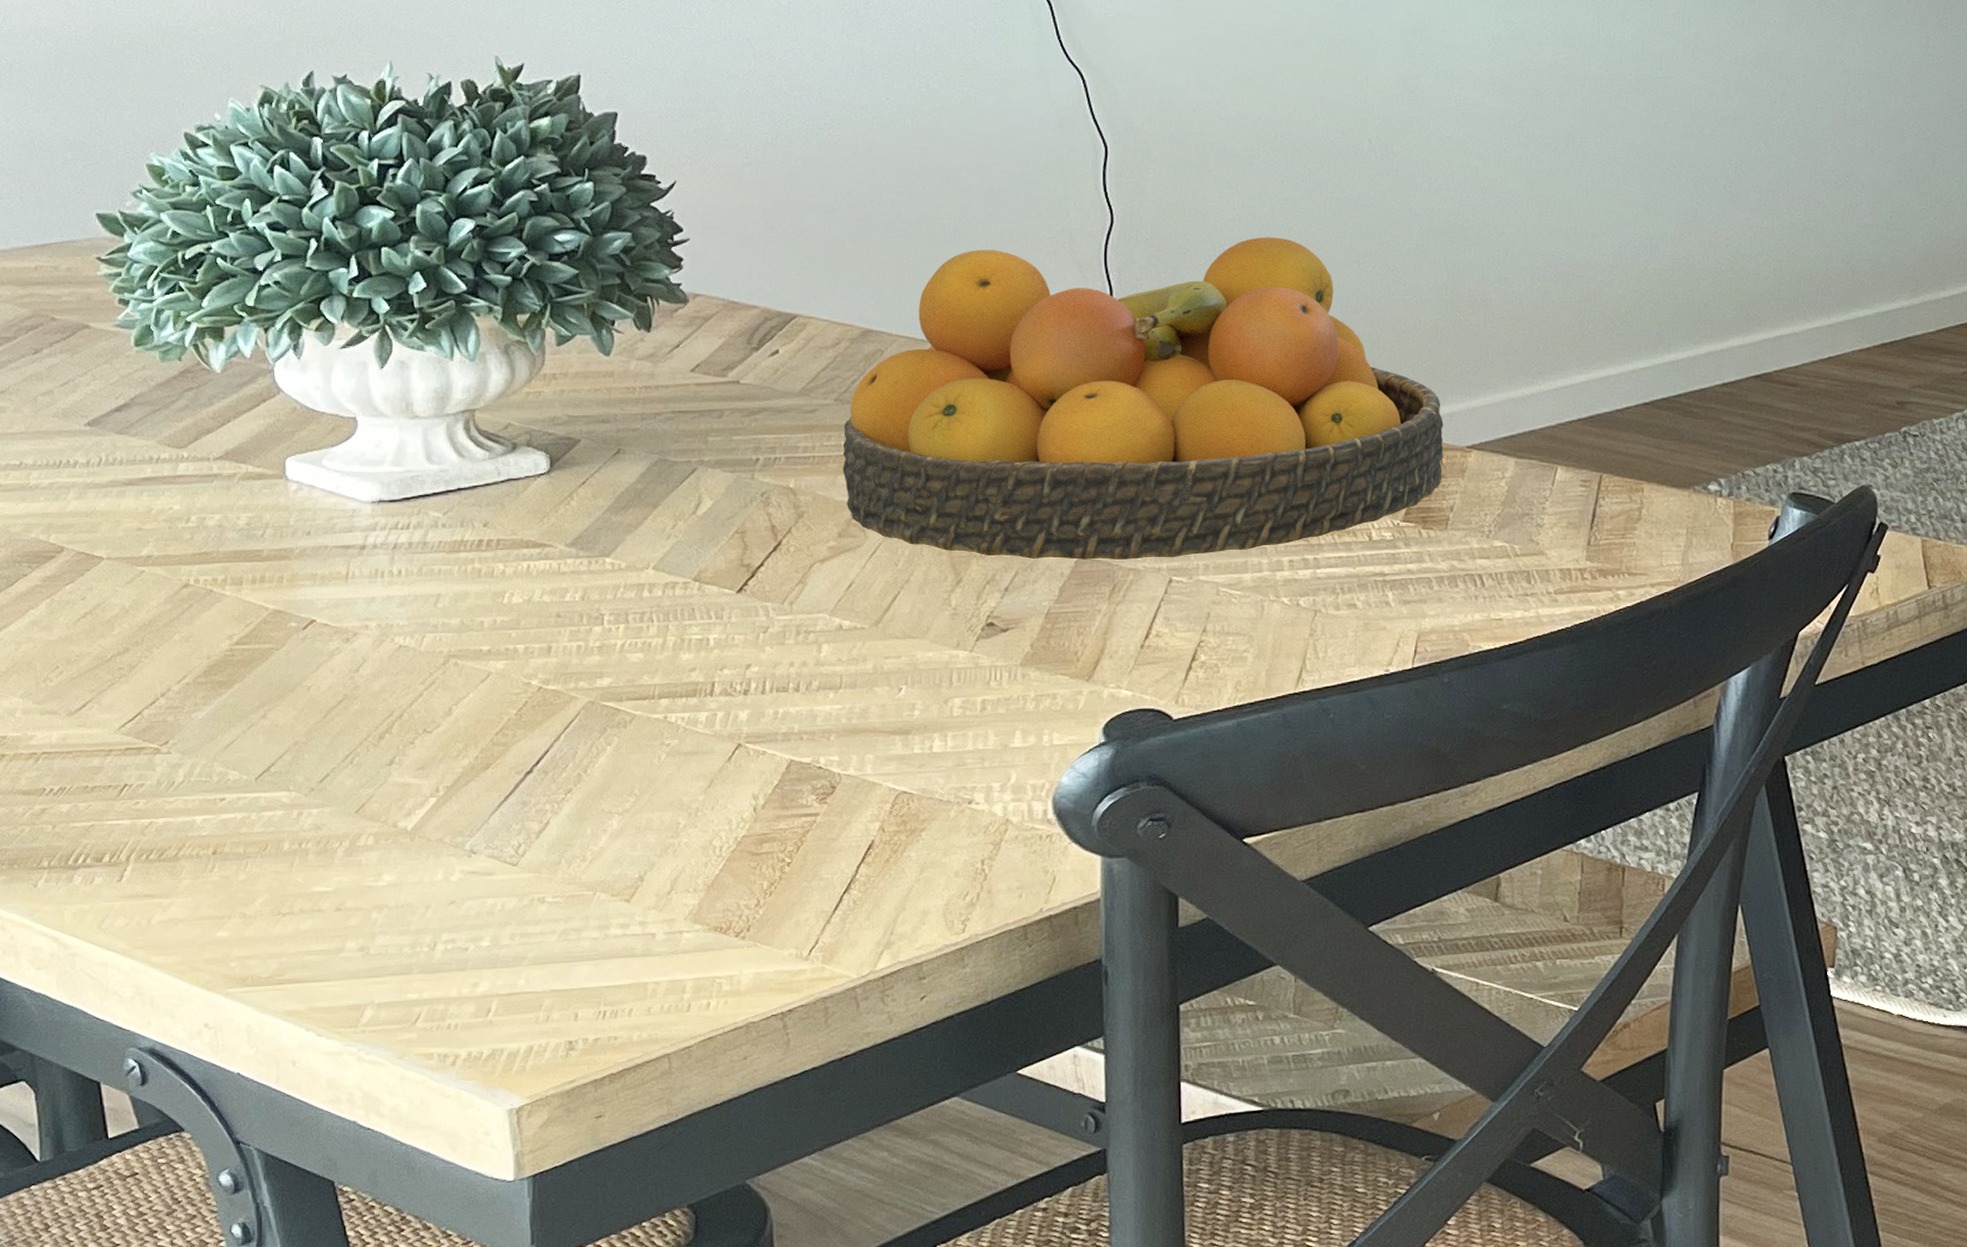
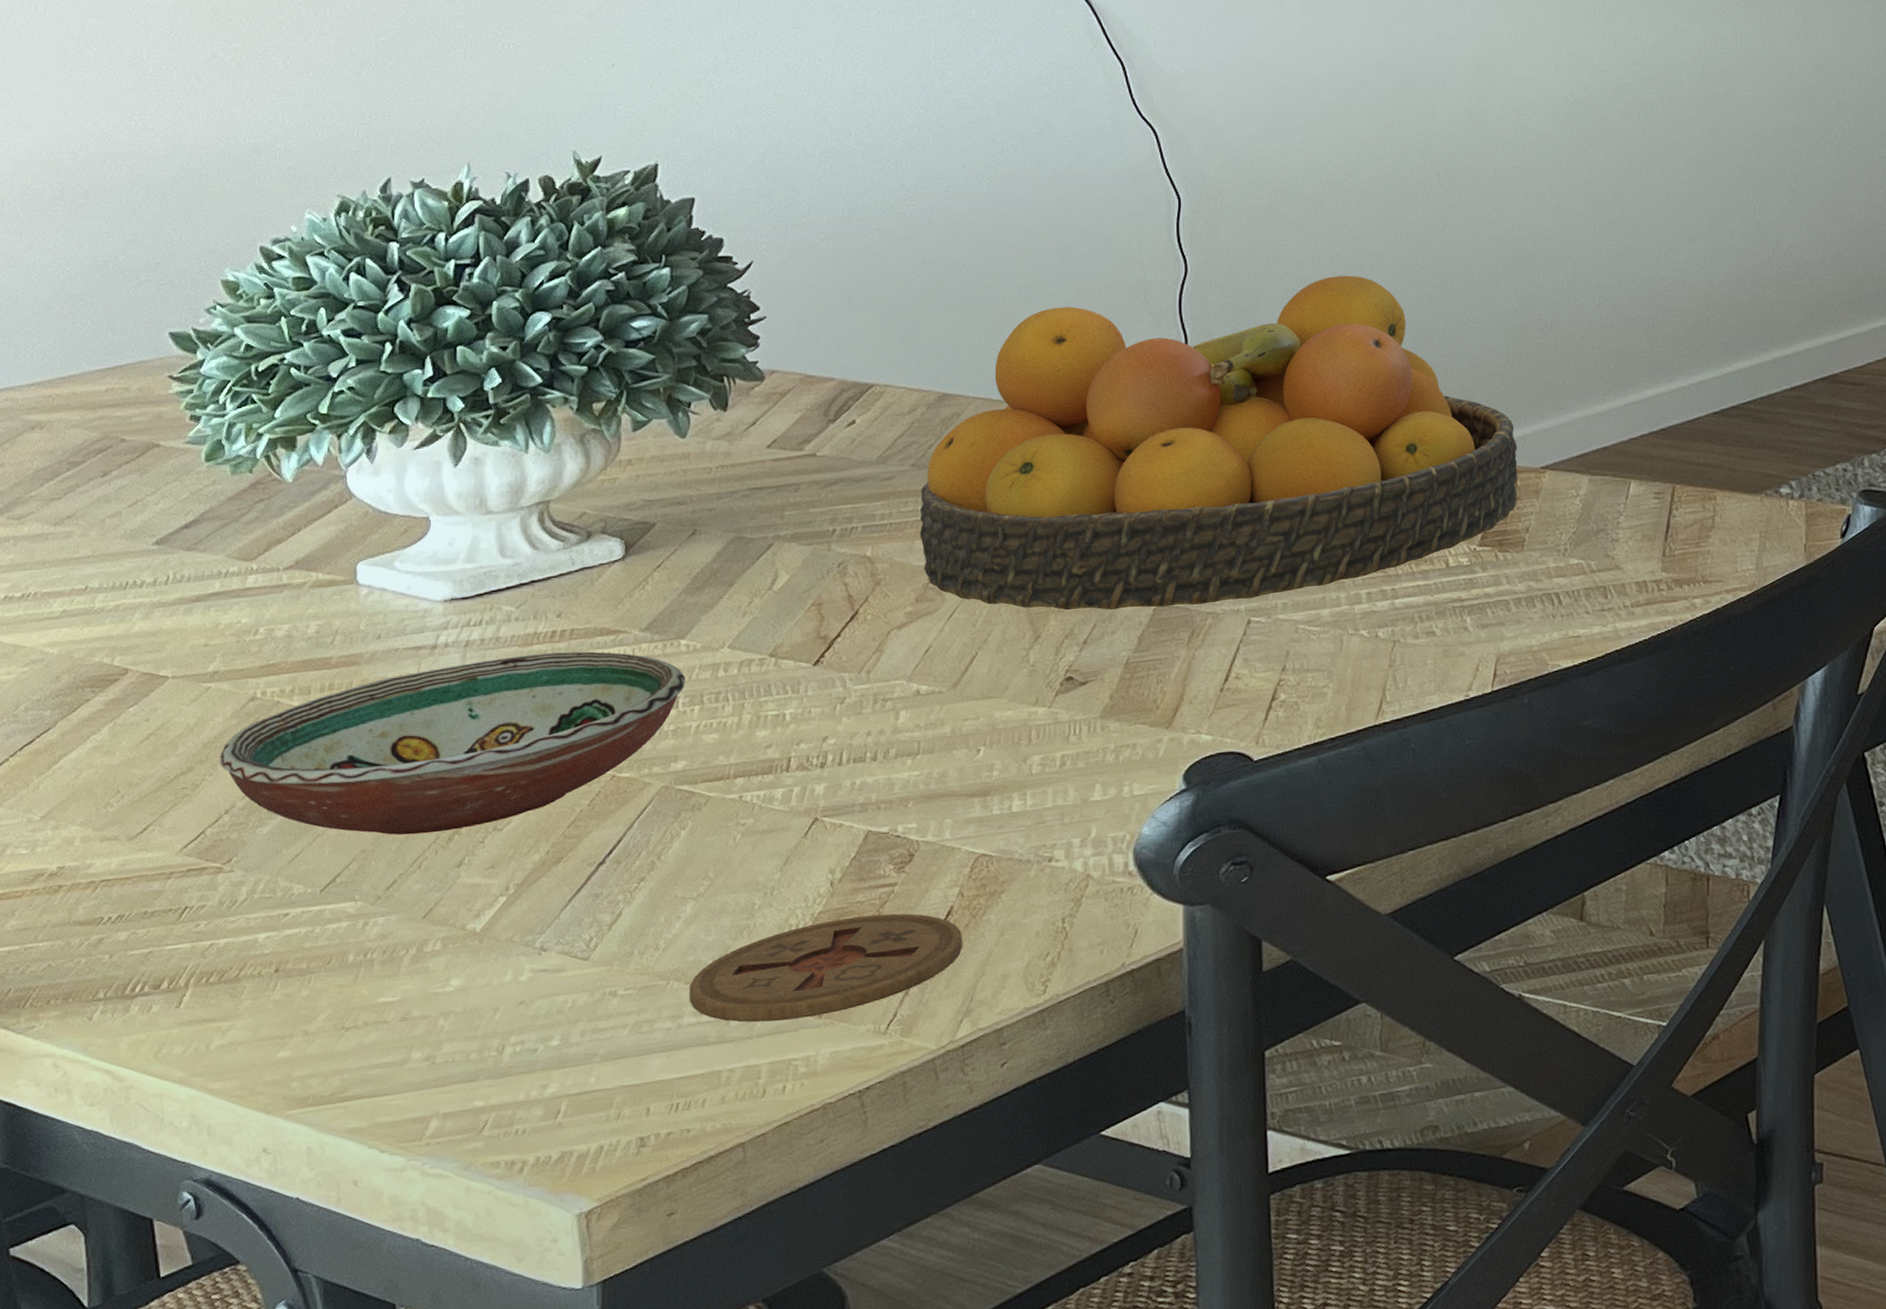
decorative bowl: none [155,561,611,731] -> present [219,651,686,835]
coaster: none [615,843,884,939] -> present [689,913,963,1023]

